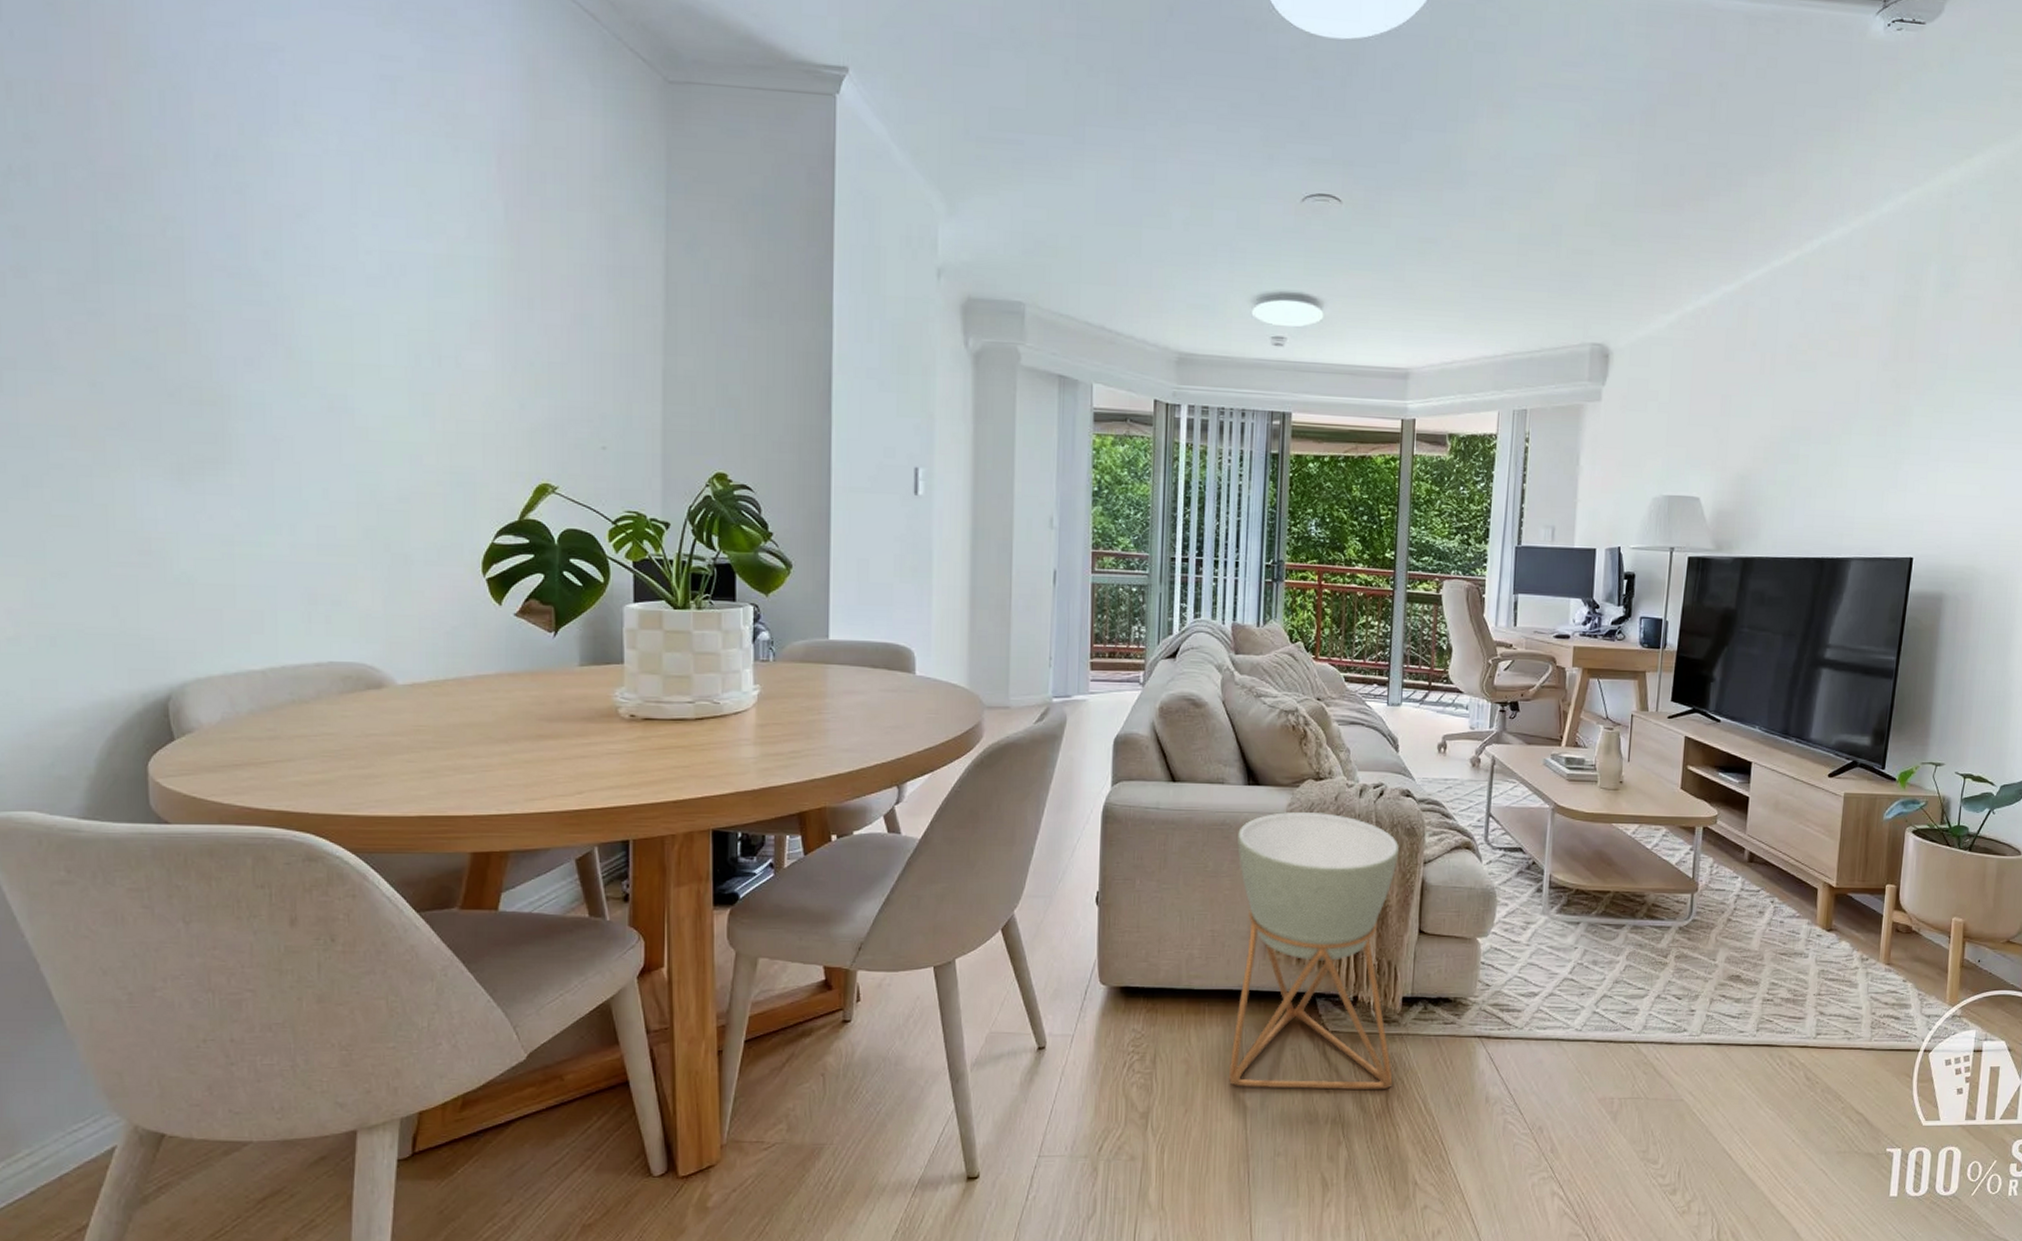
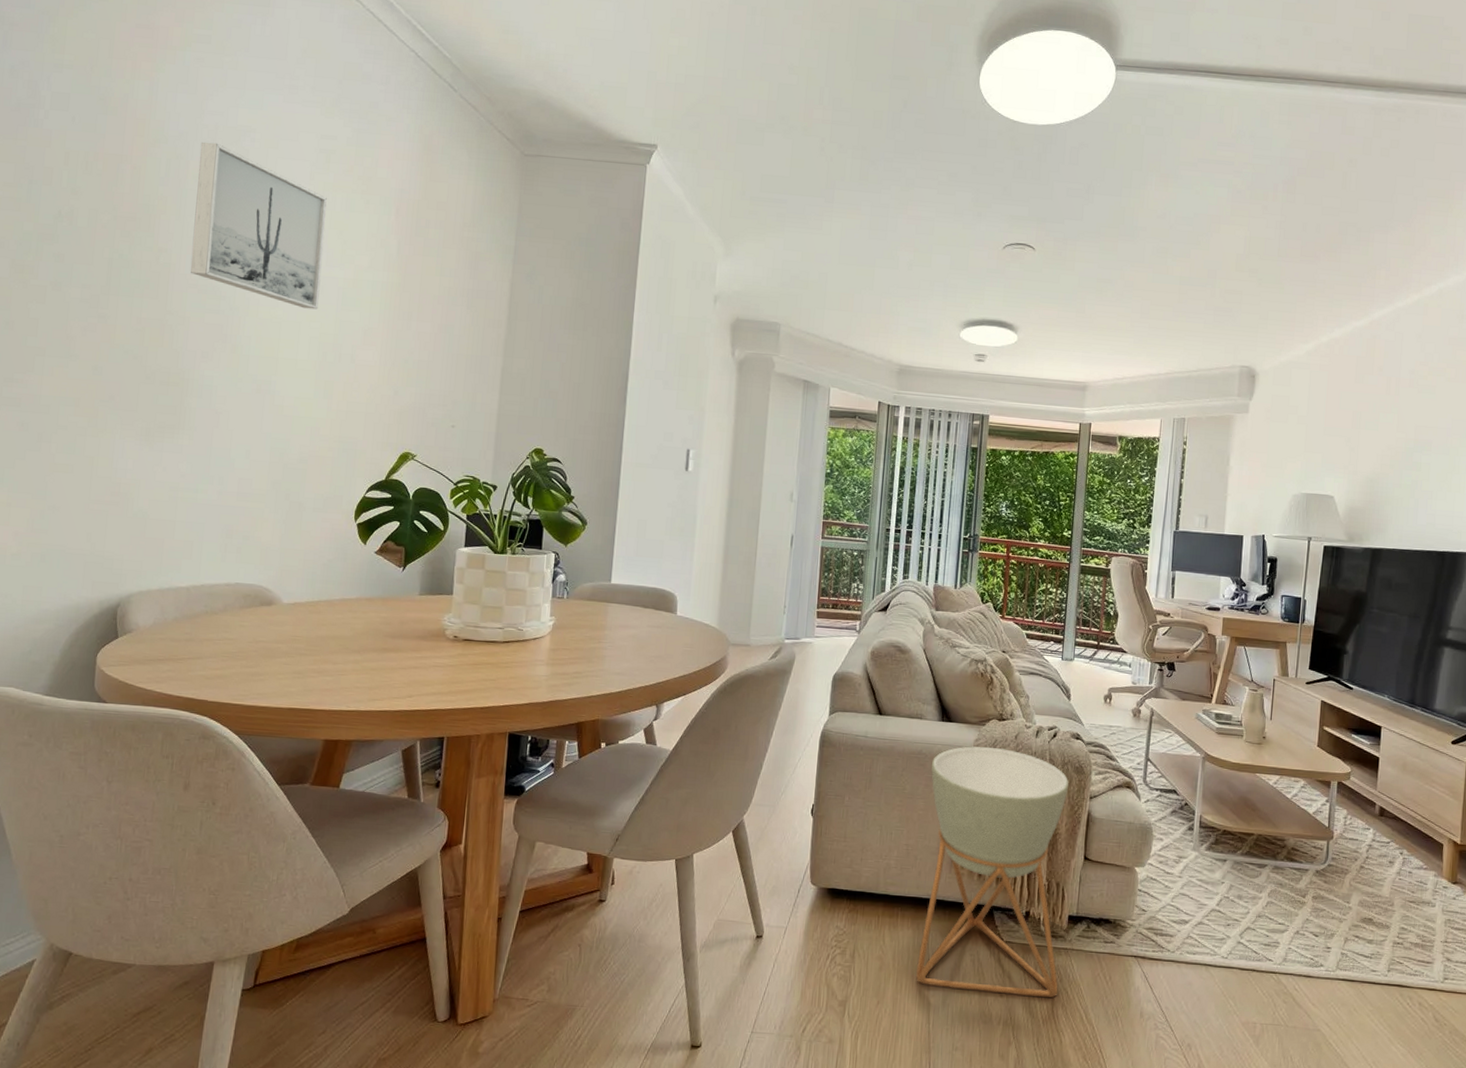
wall art: none [206,66,402,297] -> present [190,142,327,310]

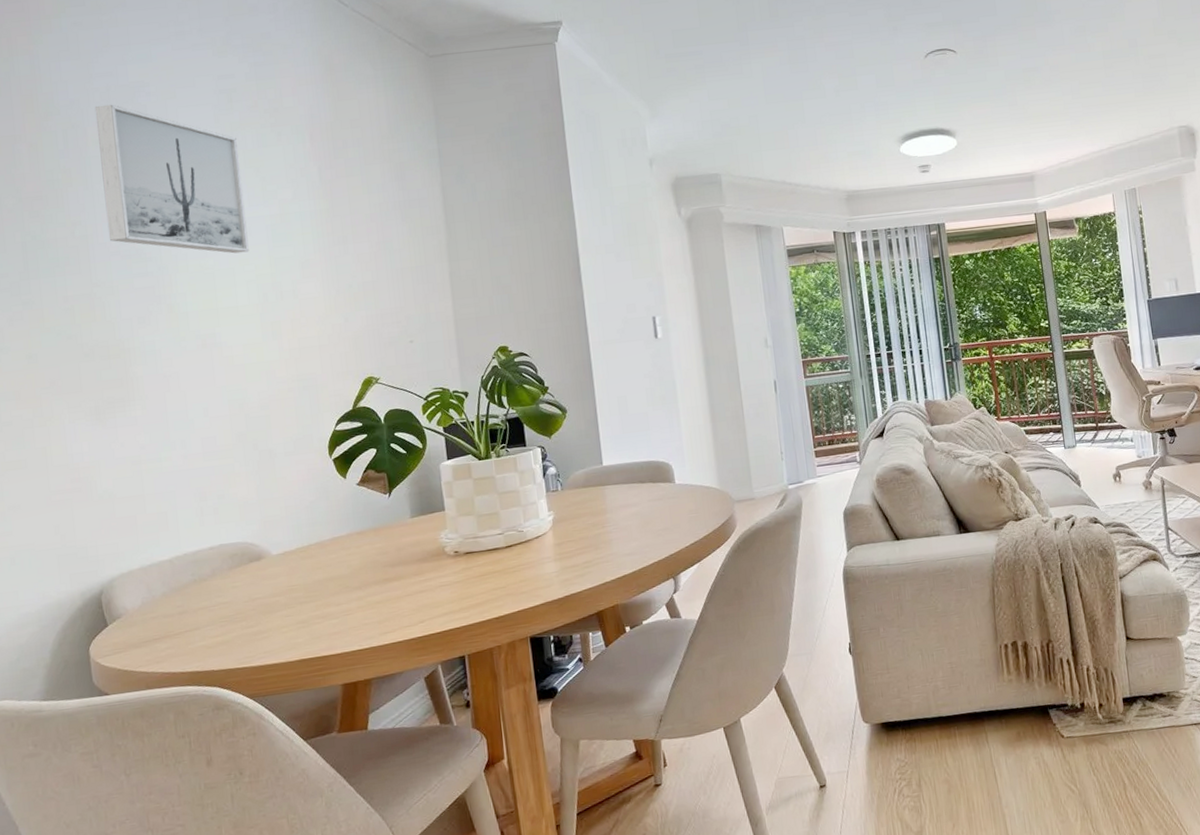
planter: present [915,746,1069,998] -> none [958,547,1128,798]

